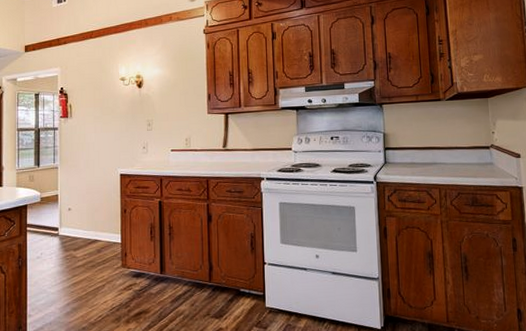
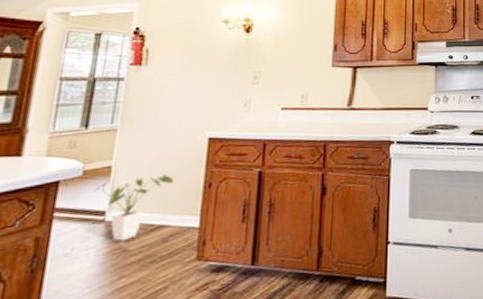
house plant: none [49,201,100,250] -> present [93,173,174,241]

